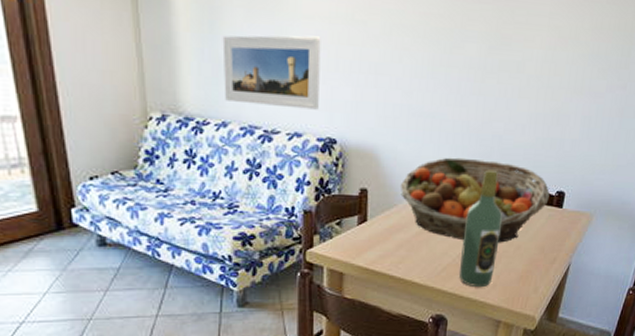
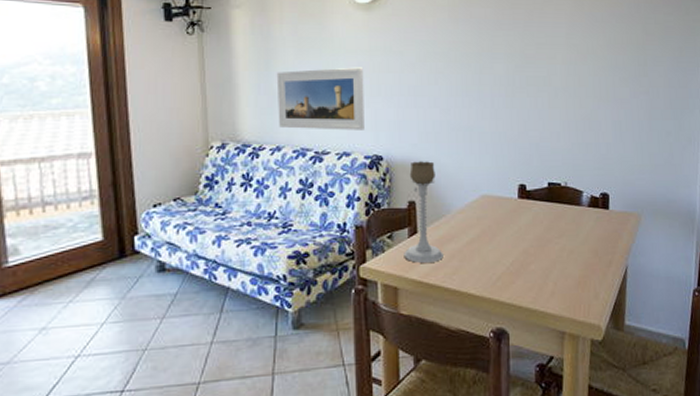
candle holder: none [351,147,392,250] -> present [404,161,443,263]
fruit basket: present [399,157,550,243] -> none [446,166,594,248]
wine bottle: present [458,169,503,288] -> none [514,176,552,297]

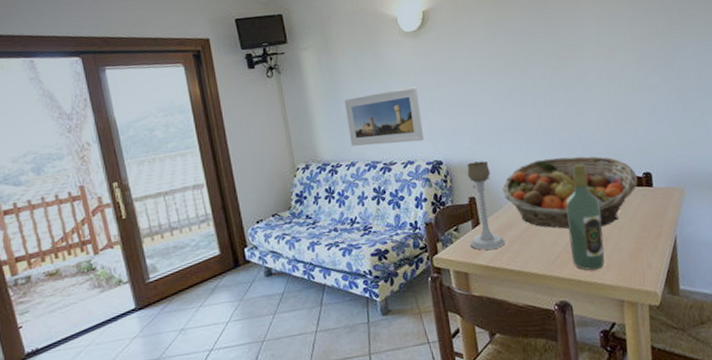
fruit basket: none [446,166,594,248] -> present [501,156,638,229]
wine bottle: none [514,176,552,297] -> present [565,163,605,271]

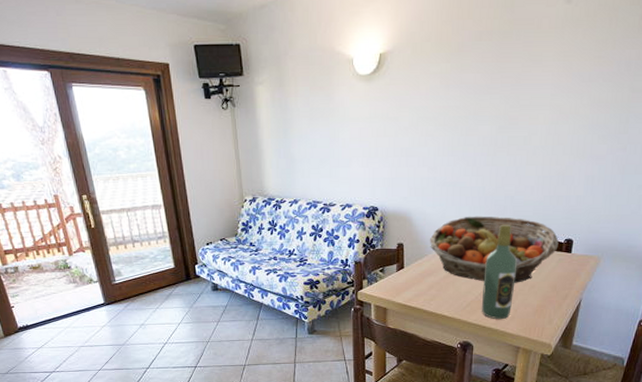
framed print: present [344,86,424,146] -> none [293,132,364,187]
candle holder: present [467,161,505,250] -> none [392,211,424,291]

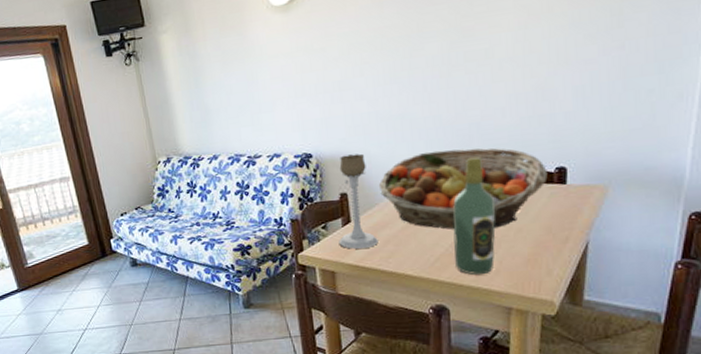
candle holder: none [392,211,424,291] -> present [338,153,378,249]

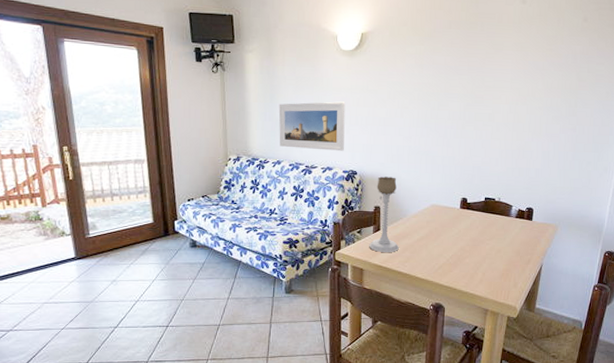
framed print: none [206,70,292,138] -> present [278,101,346,151]
fruit basket: present [378,147,548,229] -> none [404,183,521,247]
wine bottle: present [453,156,496,275] -> none [452,192,485,282]

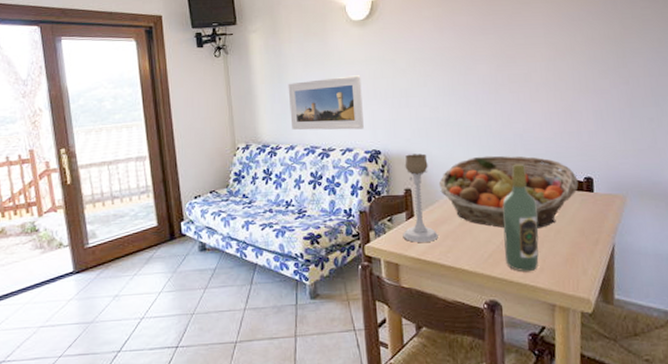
fruit basket: none [404,183,521,247] -> present [438,155,579,228]
wine bottle: none [452,192,485,282] -> present [502,163,539,272]

